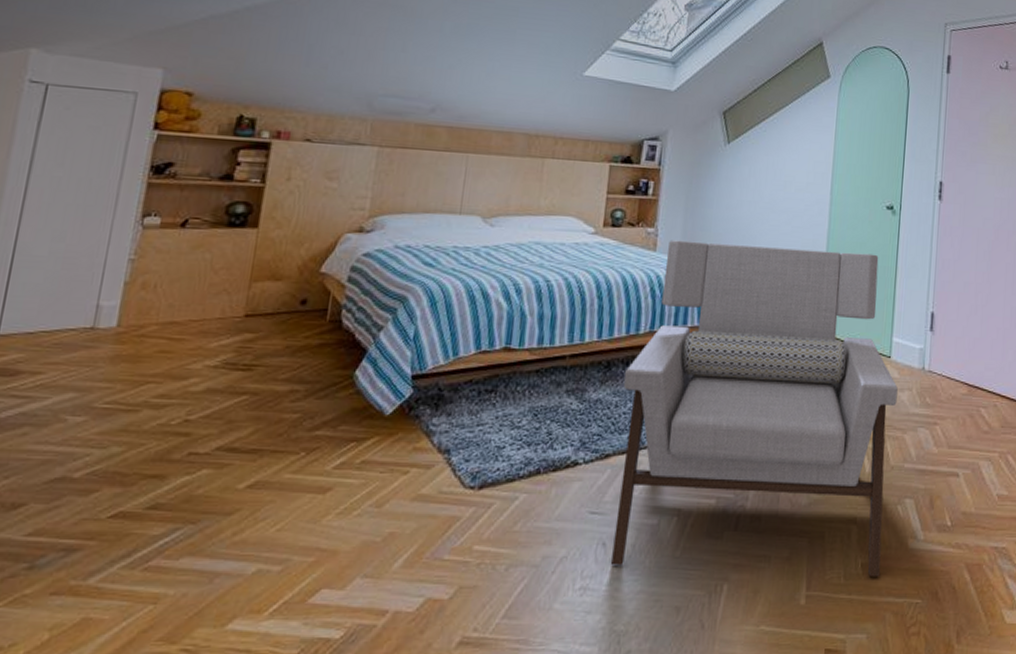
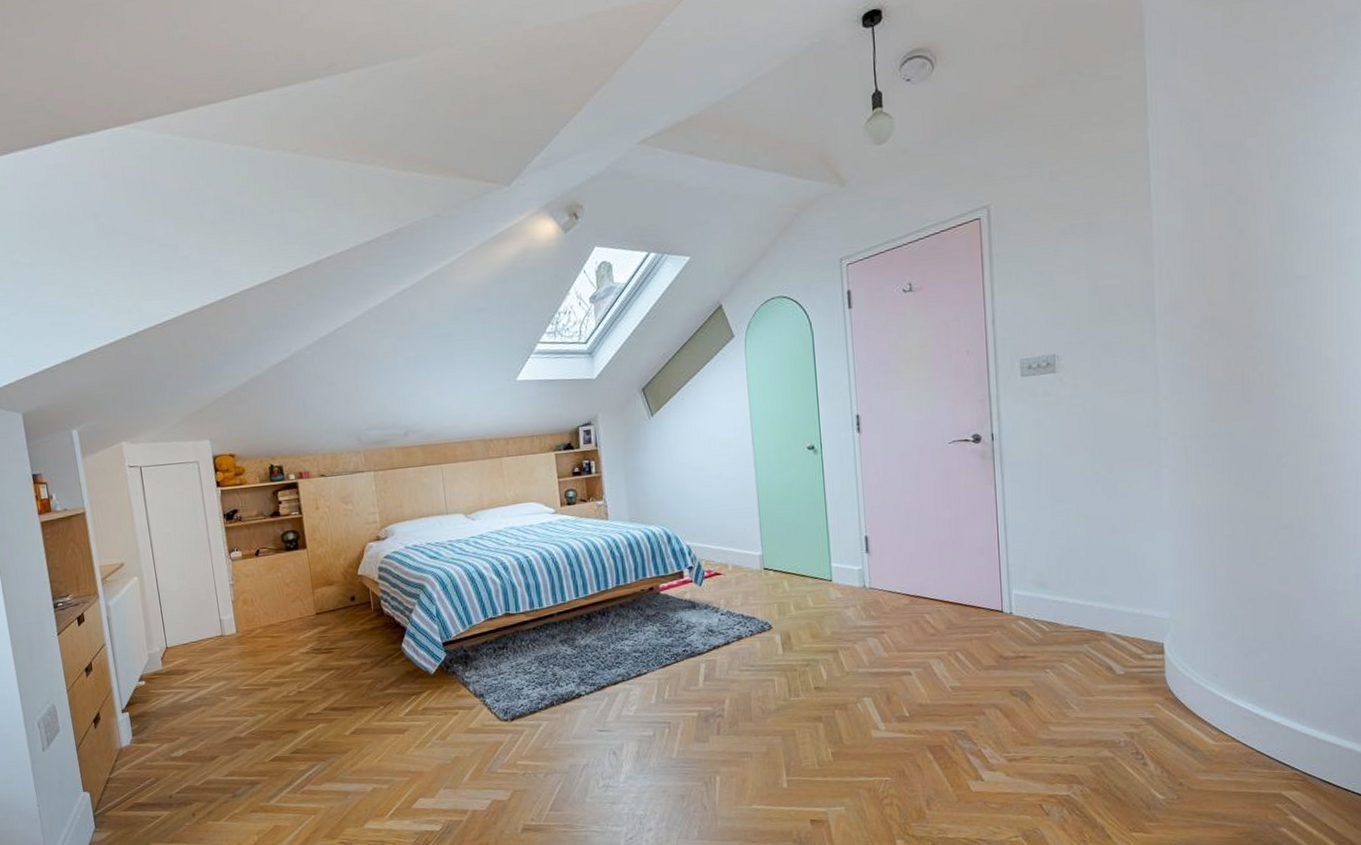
armchair: present [610,240,898,577] -> none [603,492,850,768]

